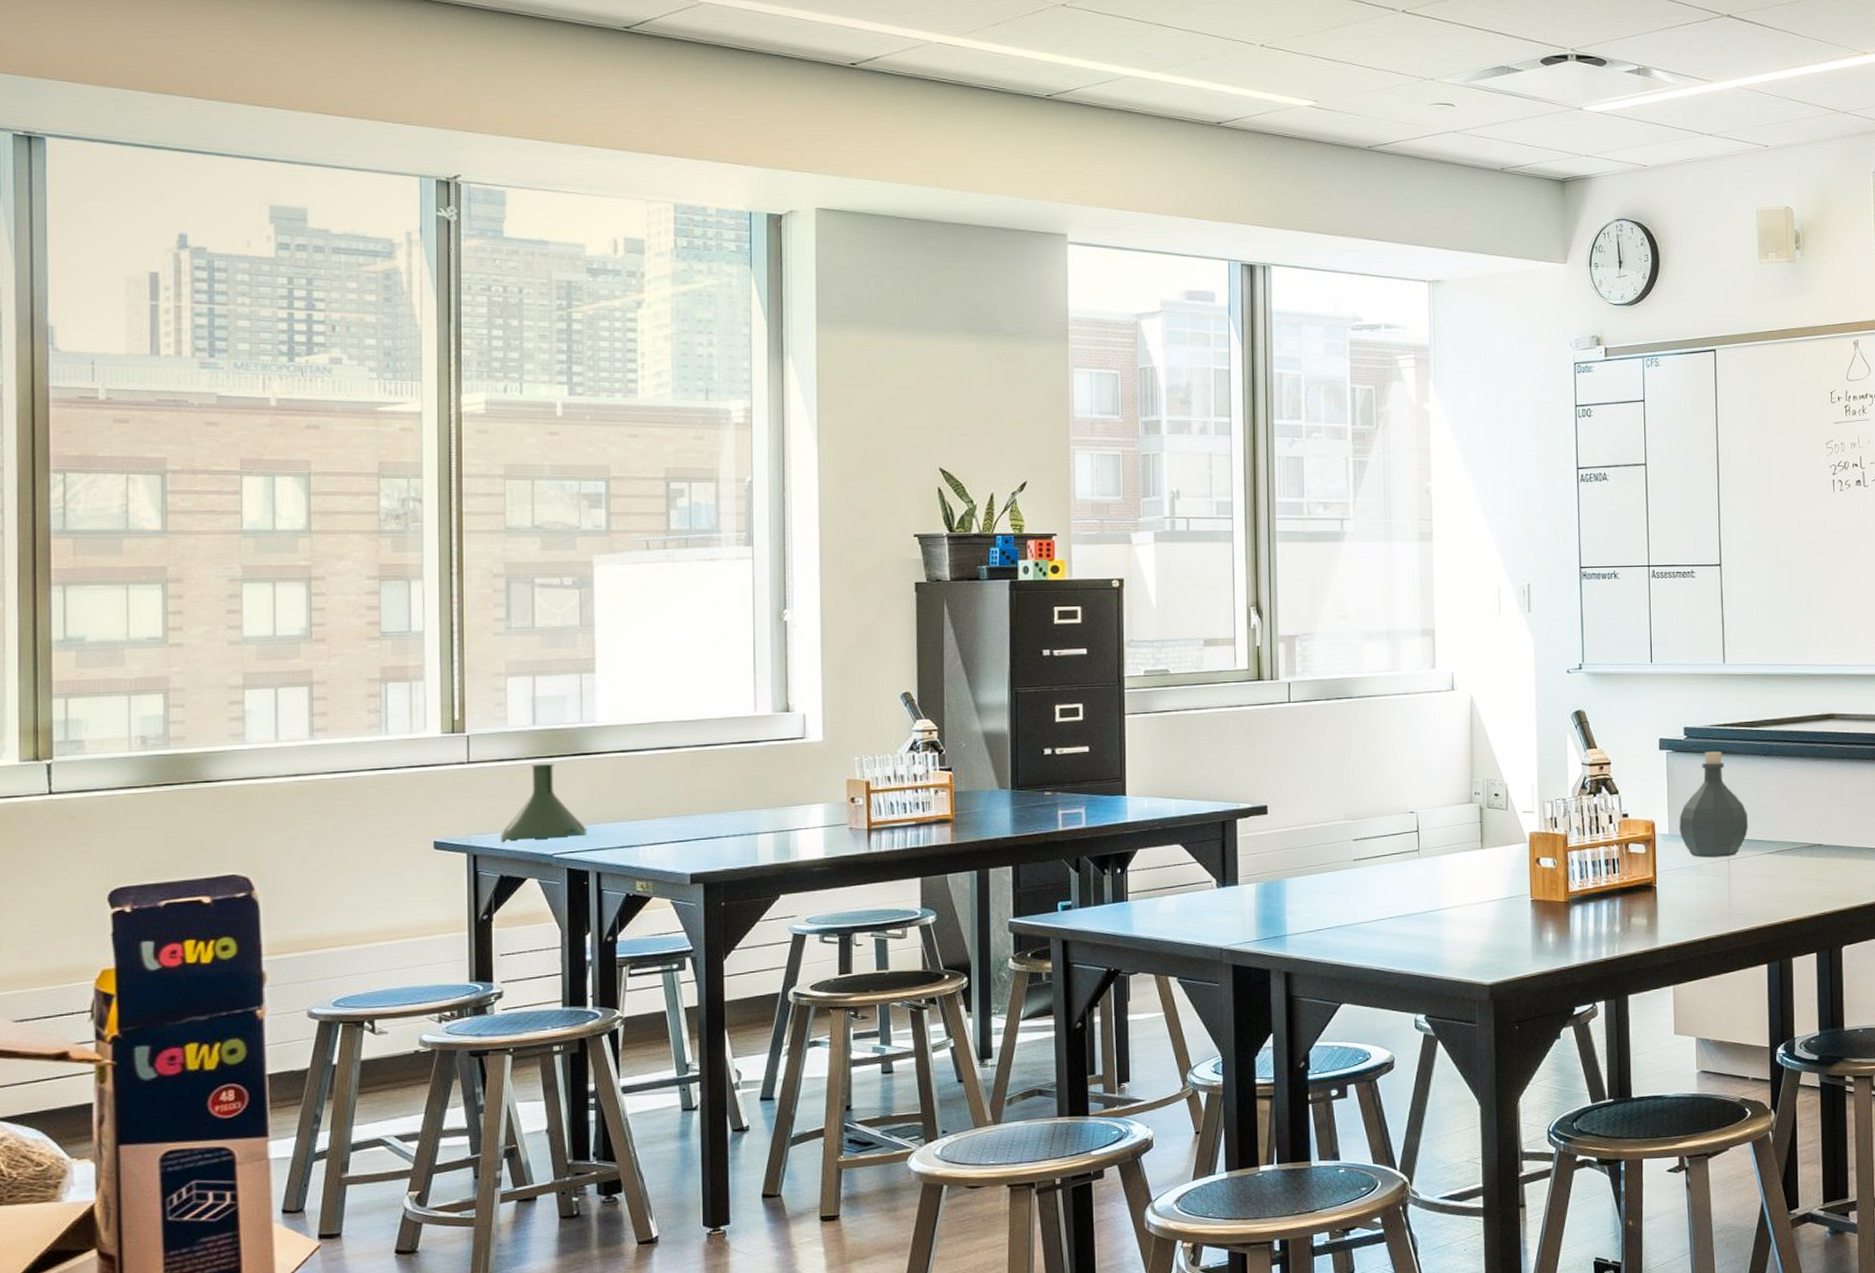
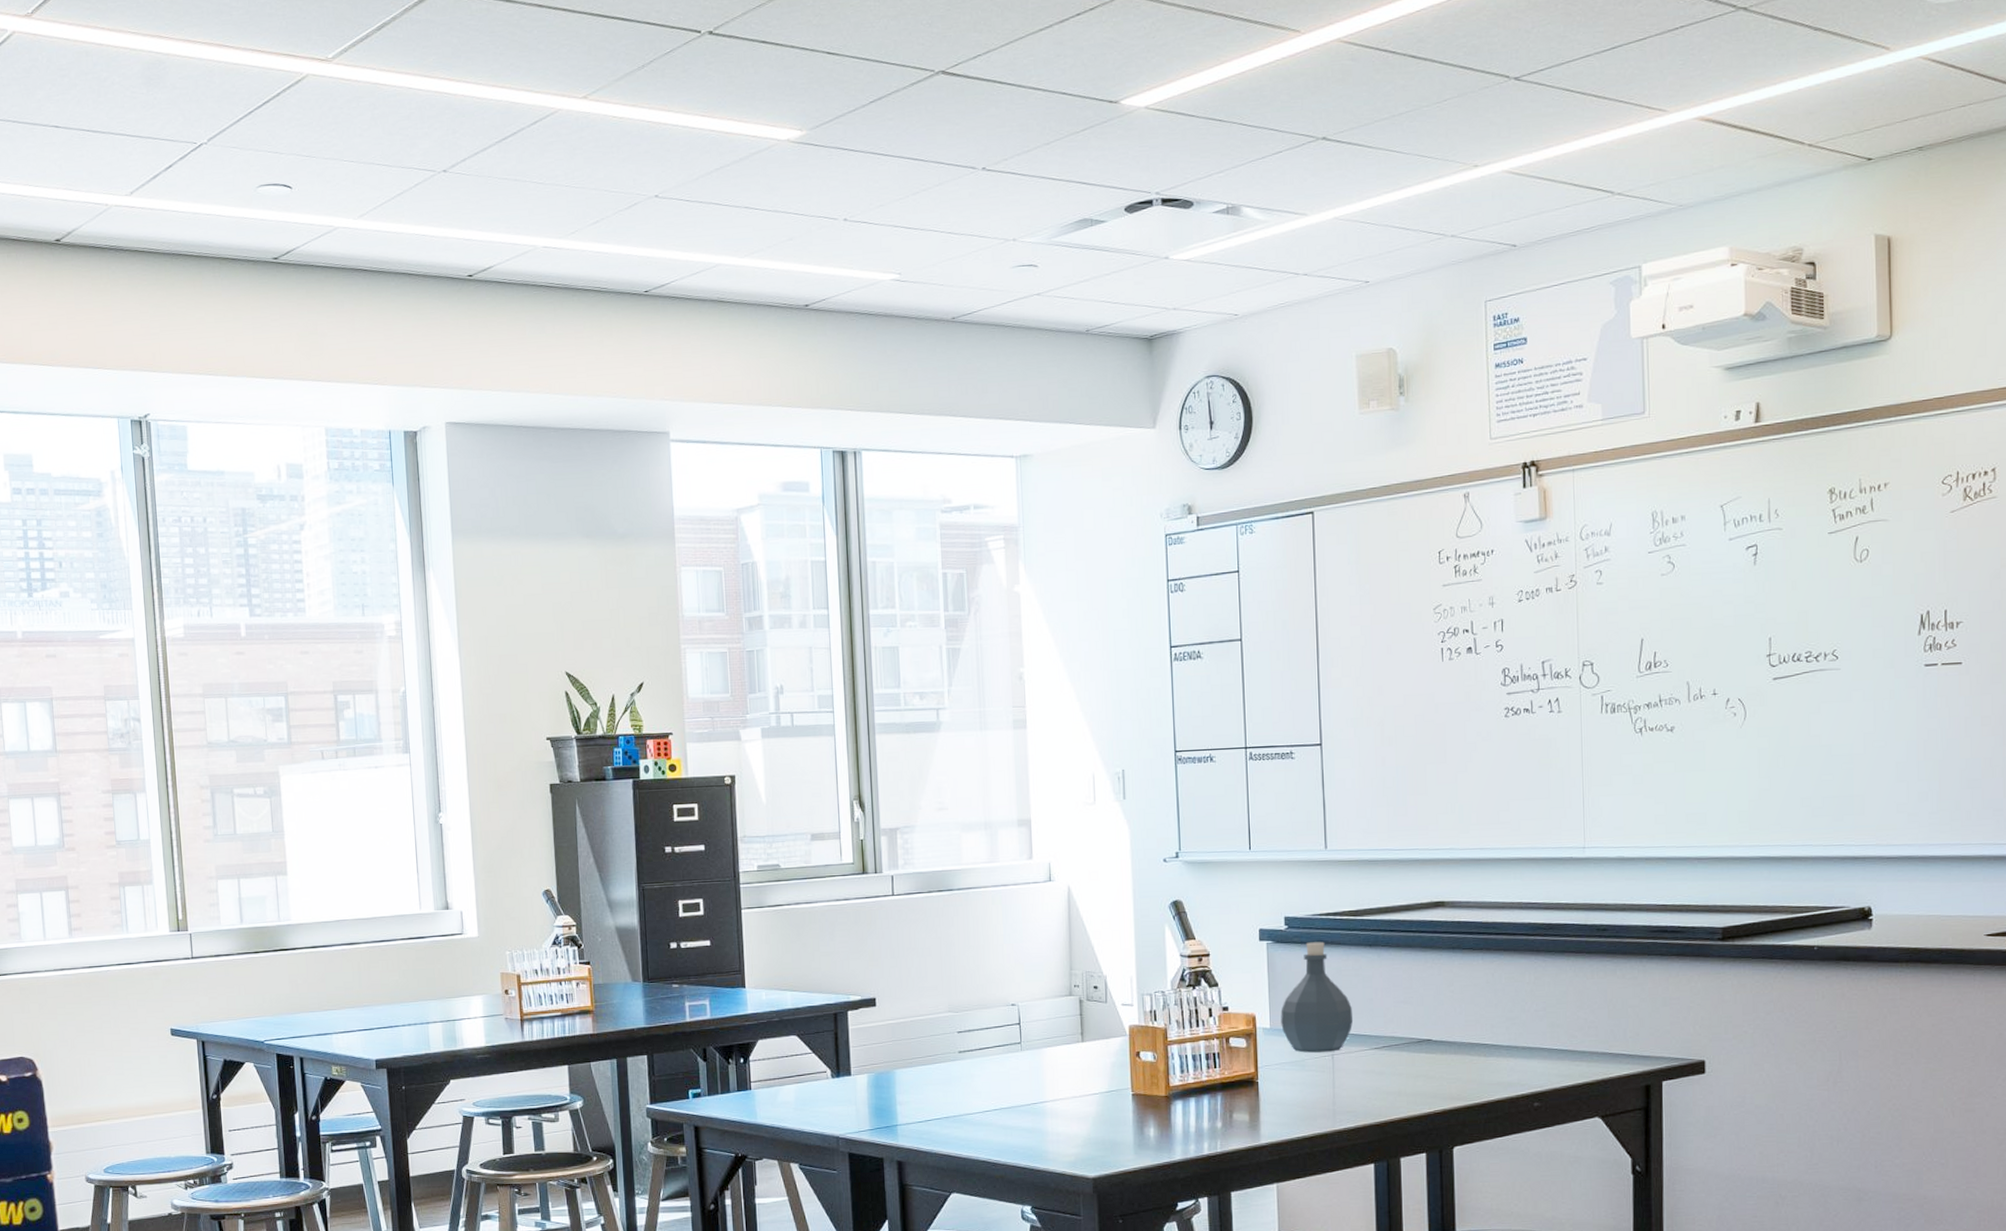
flask: present [500,764,588,845] -> none [221,959,291,1032]

